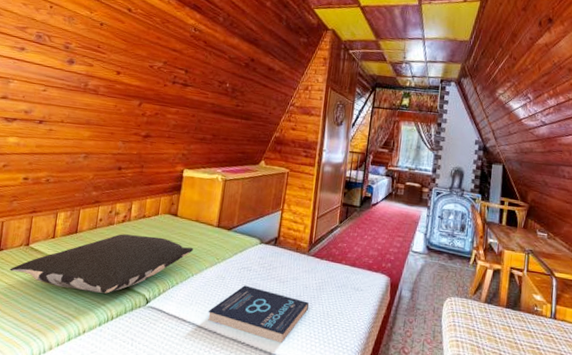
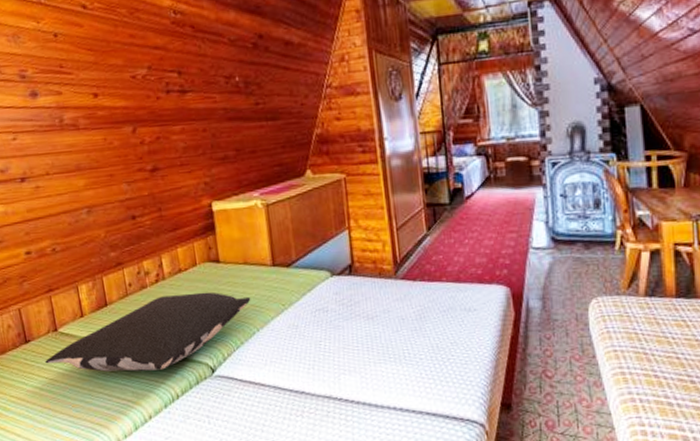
book: present [208,285,309,344] -> none [288,330,411,392]

